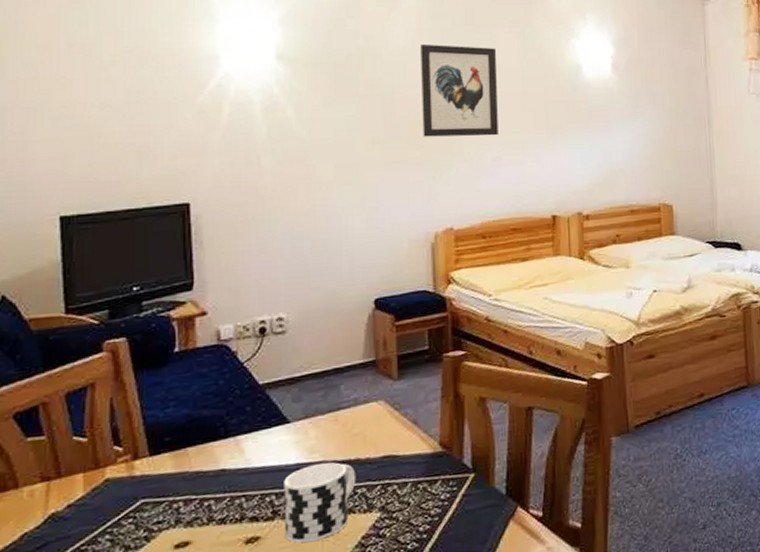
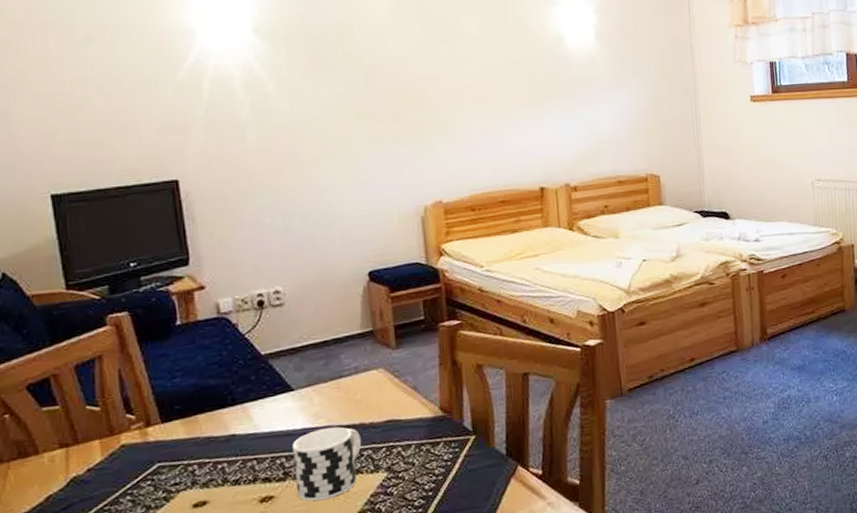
wall art: present [421,43,498,137] -> none [399,14,483,111]

